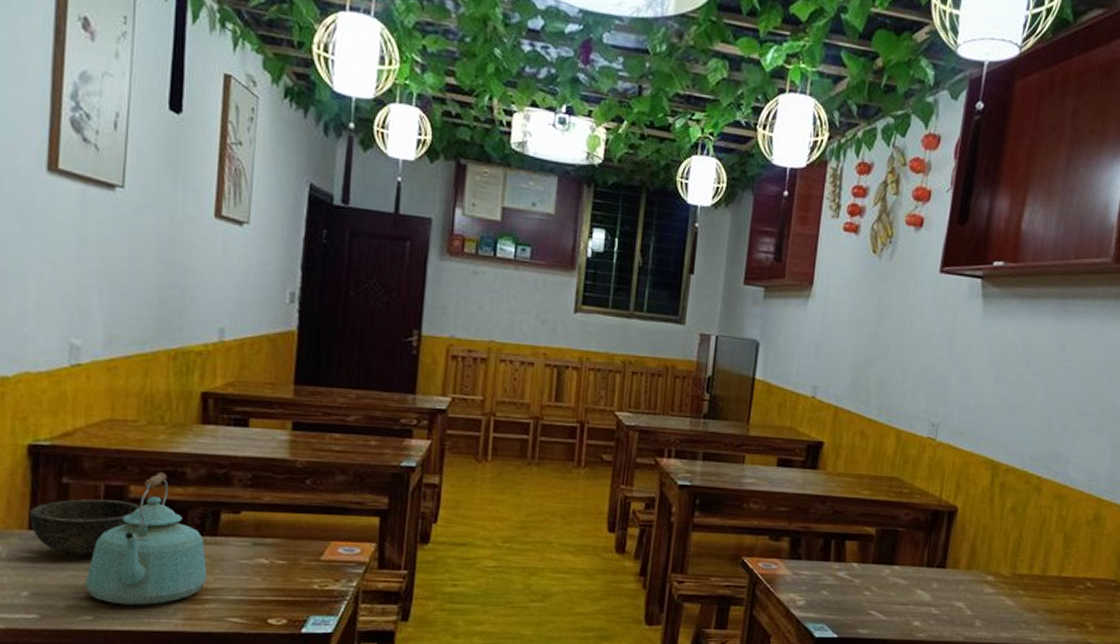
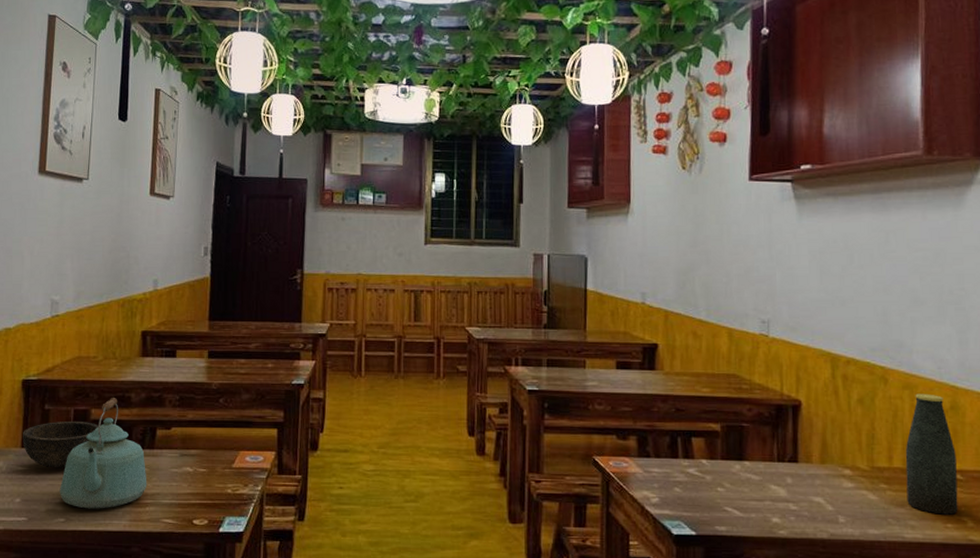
bottle: none [1040,504,1091,620] -> present [905,393,958,515]

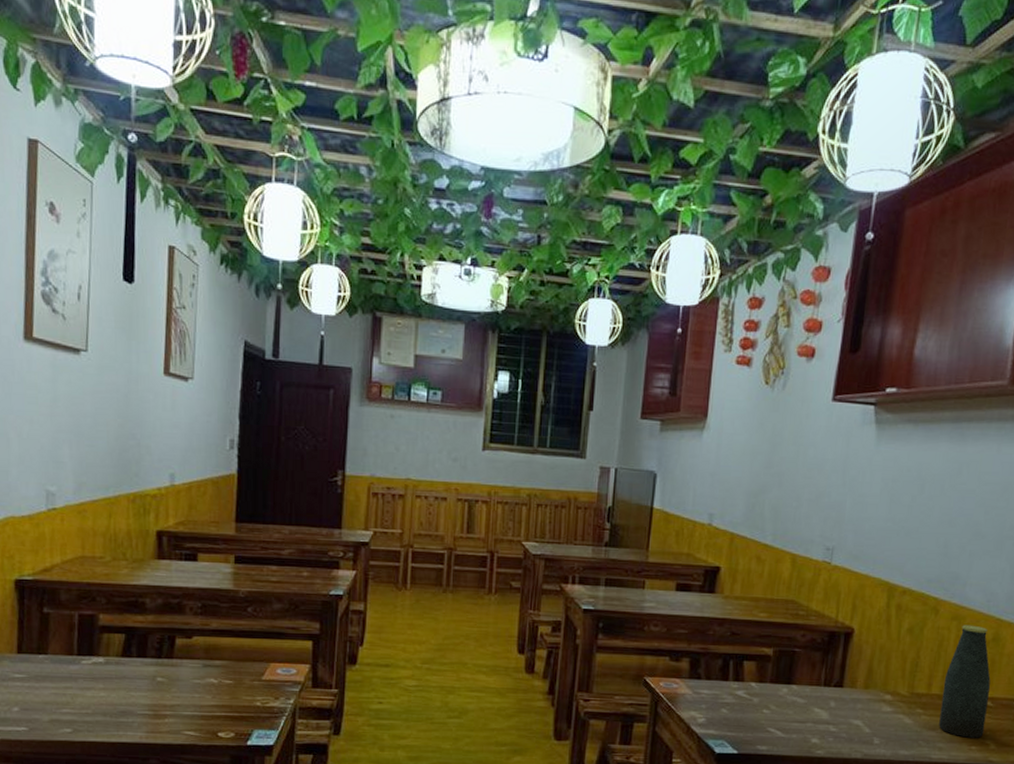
bowl: present [23,422,100,467] -> none [18,626,110,676]
kettle: present [59,398,147,509] -> none [64,603,166,720]

